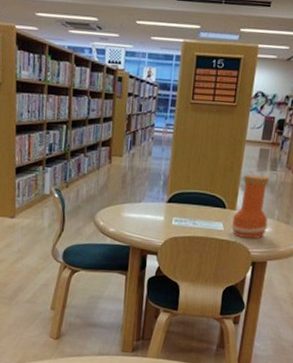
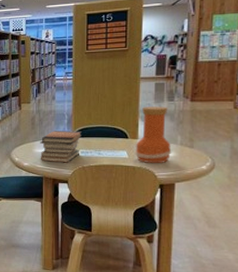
book stack: none [128,192,177,232] -> present [40,131,82,163]

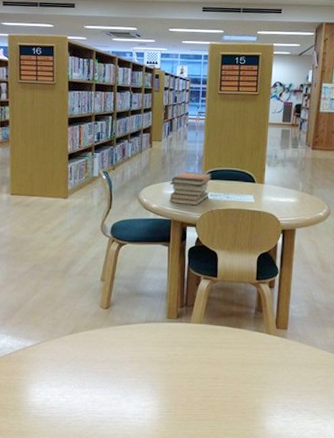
vase: present [135,106,172,163] -> none [261,152,294,209]

